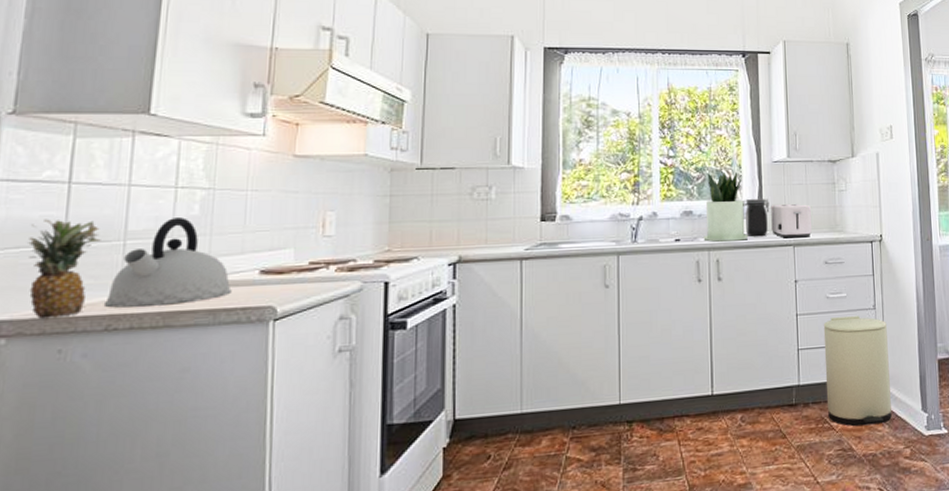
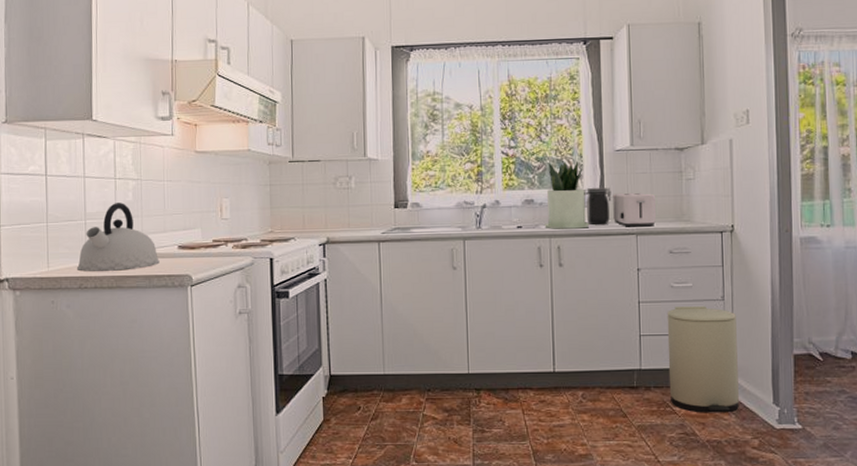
fruit: present [28,219,101,320] -> none [25,203,70,279]

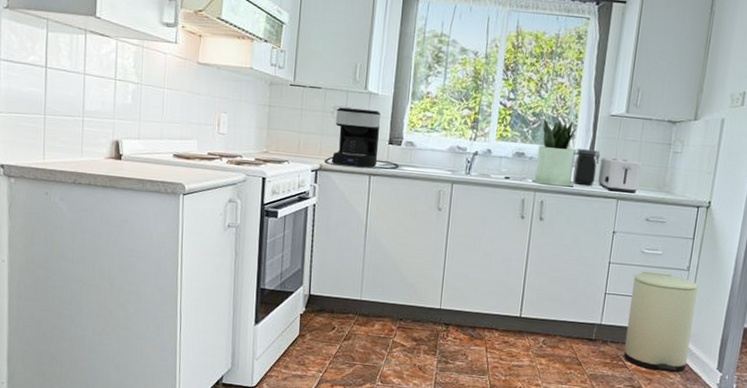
kettle: present [76,203,160,273] -> none [71,104,154,172]
coffee maker: none [331,176,408,238] -> present [325,107,399,170]

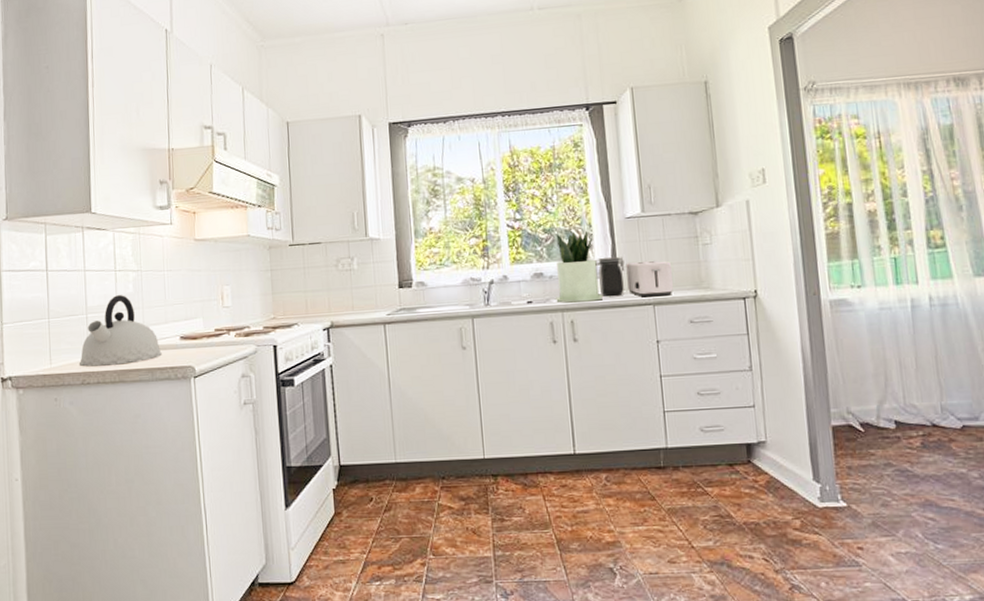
kettle: none [71,104,154,172] -> present [78,295,162,368]
coffee maker: present [325,107,399,170] -> none [335,256,414,321]
pedal bin: present [623,271,698,373] -> none [691,378,776,493]

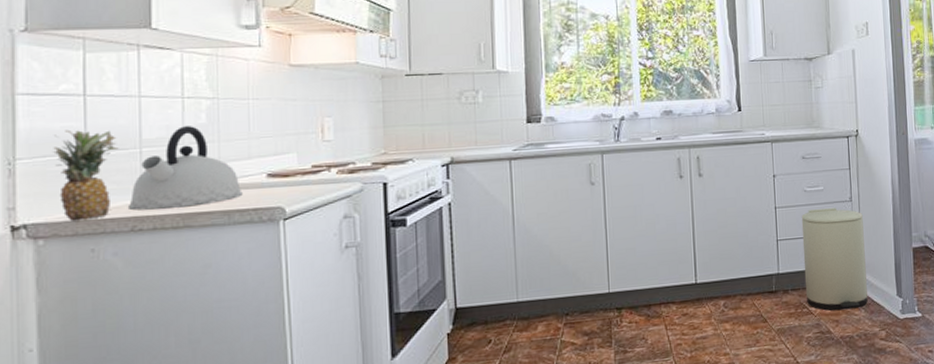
fruit: none [27,299,72,376] -> present [53,129,119,223]
planter: present [554,230,604,304] -> none [682,71,728,141]
jar: present [595,256,625,297] -> none [721,96,747,135]
toaster: present [626,260,673,298] -> none [748,101,789,135]
pedal bin: none [691,378,776,493] -> present [801,208,868,311]

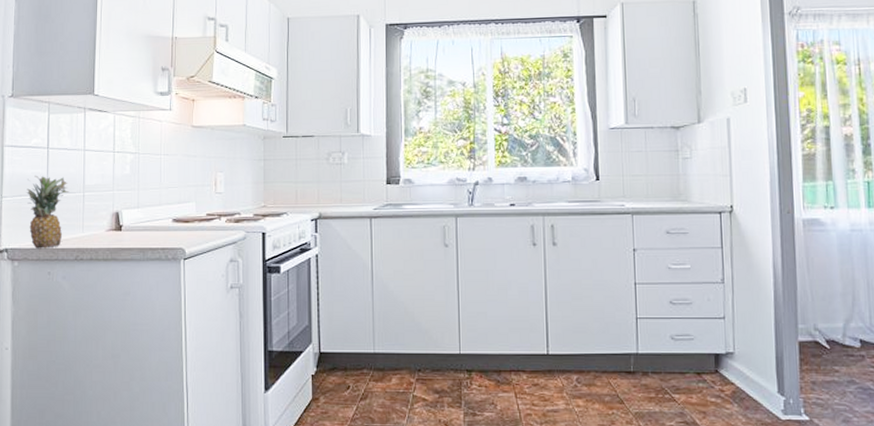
kettle: present [127,126,243,211] -> none [73,176,154,244]
pedal bin: present [801,208,868,311] -> none [664,289,742,402]

